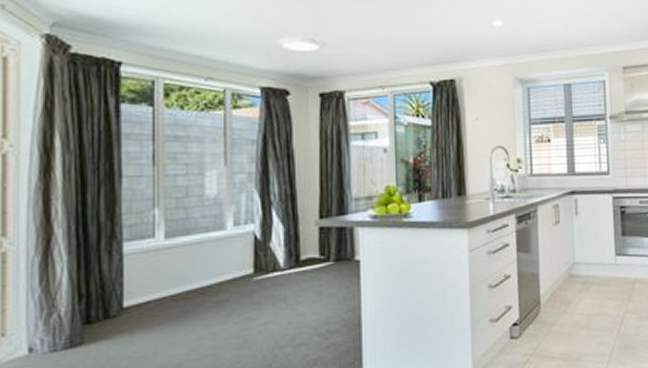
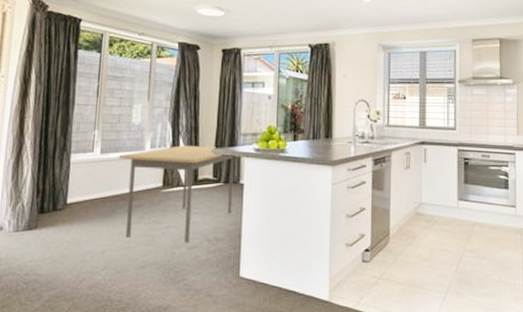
dining table: none [191,217,347,342] -> present [119,146,235,243]

